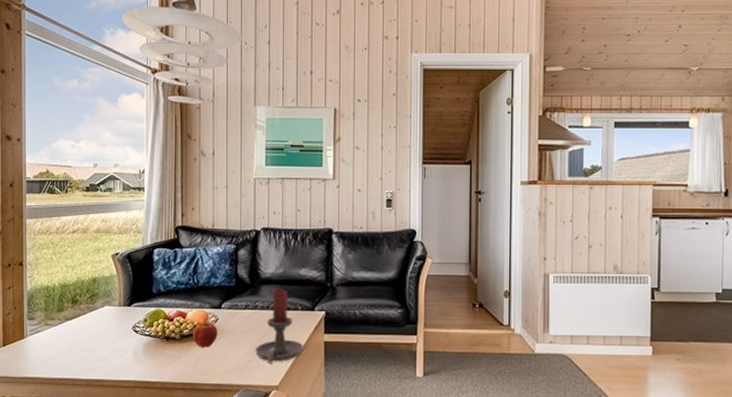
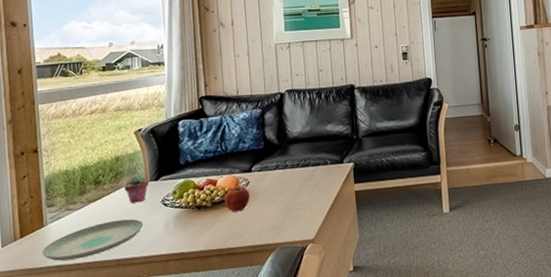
plate: none [21,341,115,374] -> present [42,219,144,261]
potted succulent: none [99,298,123,326] -> present [124,174,150,203]
candle holder: present [255,288,304,364] -> none [288,146,336,219]

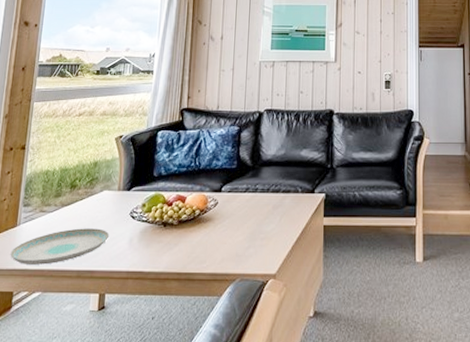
potted succulent: present [124,174,150,203] -> none [97,182,122,212]
apple: present [225,185,250,212] -> none [191,205,216,234]

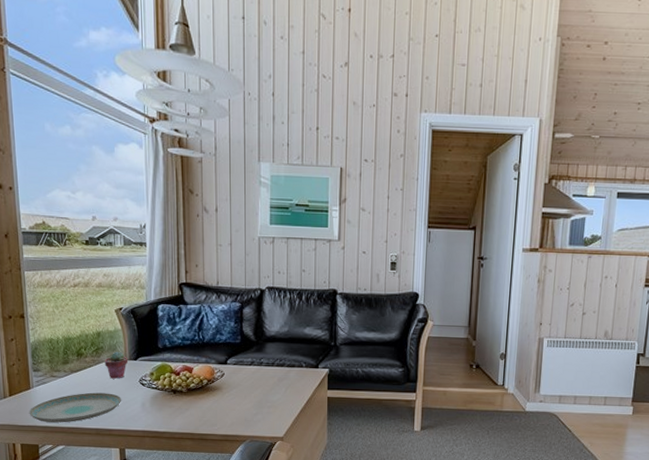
potted succulent: none [97,182,122,212] -> present [104,352,129,379]

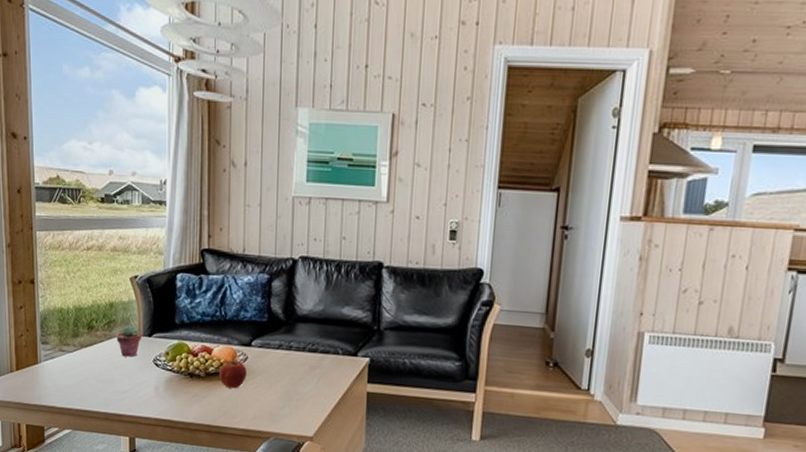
plate: present [29,392,122,423] -> none [35,371,134,404]
apple: none [199,375,224,401] -> present [219,358,247,389]

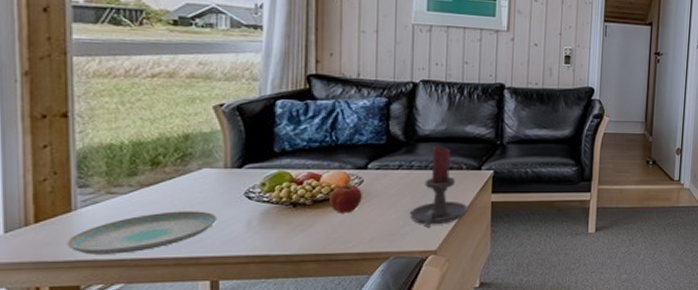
plate: none [35,371,134,404] -> present [67,211,218,255]
potted succulent: present [116,326,142,358] -> none [193,159,230,193]
candle holder: none [288,328,343,412] -> present [409,147,468,228]

